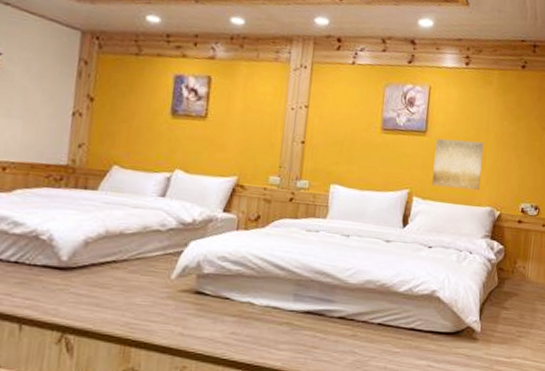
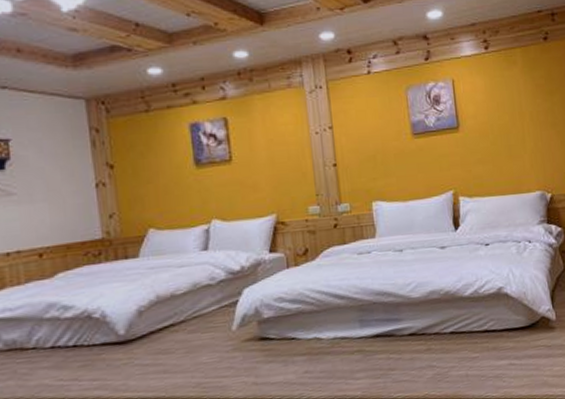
wall art: present [432,138,484,190] -> none [471,126,525,182]

